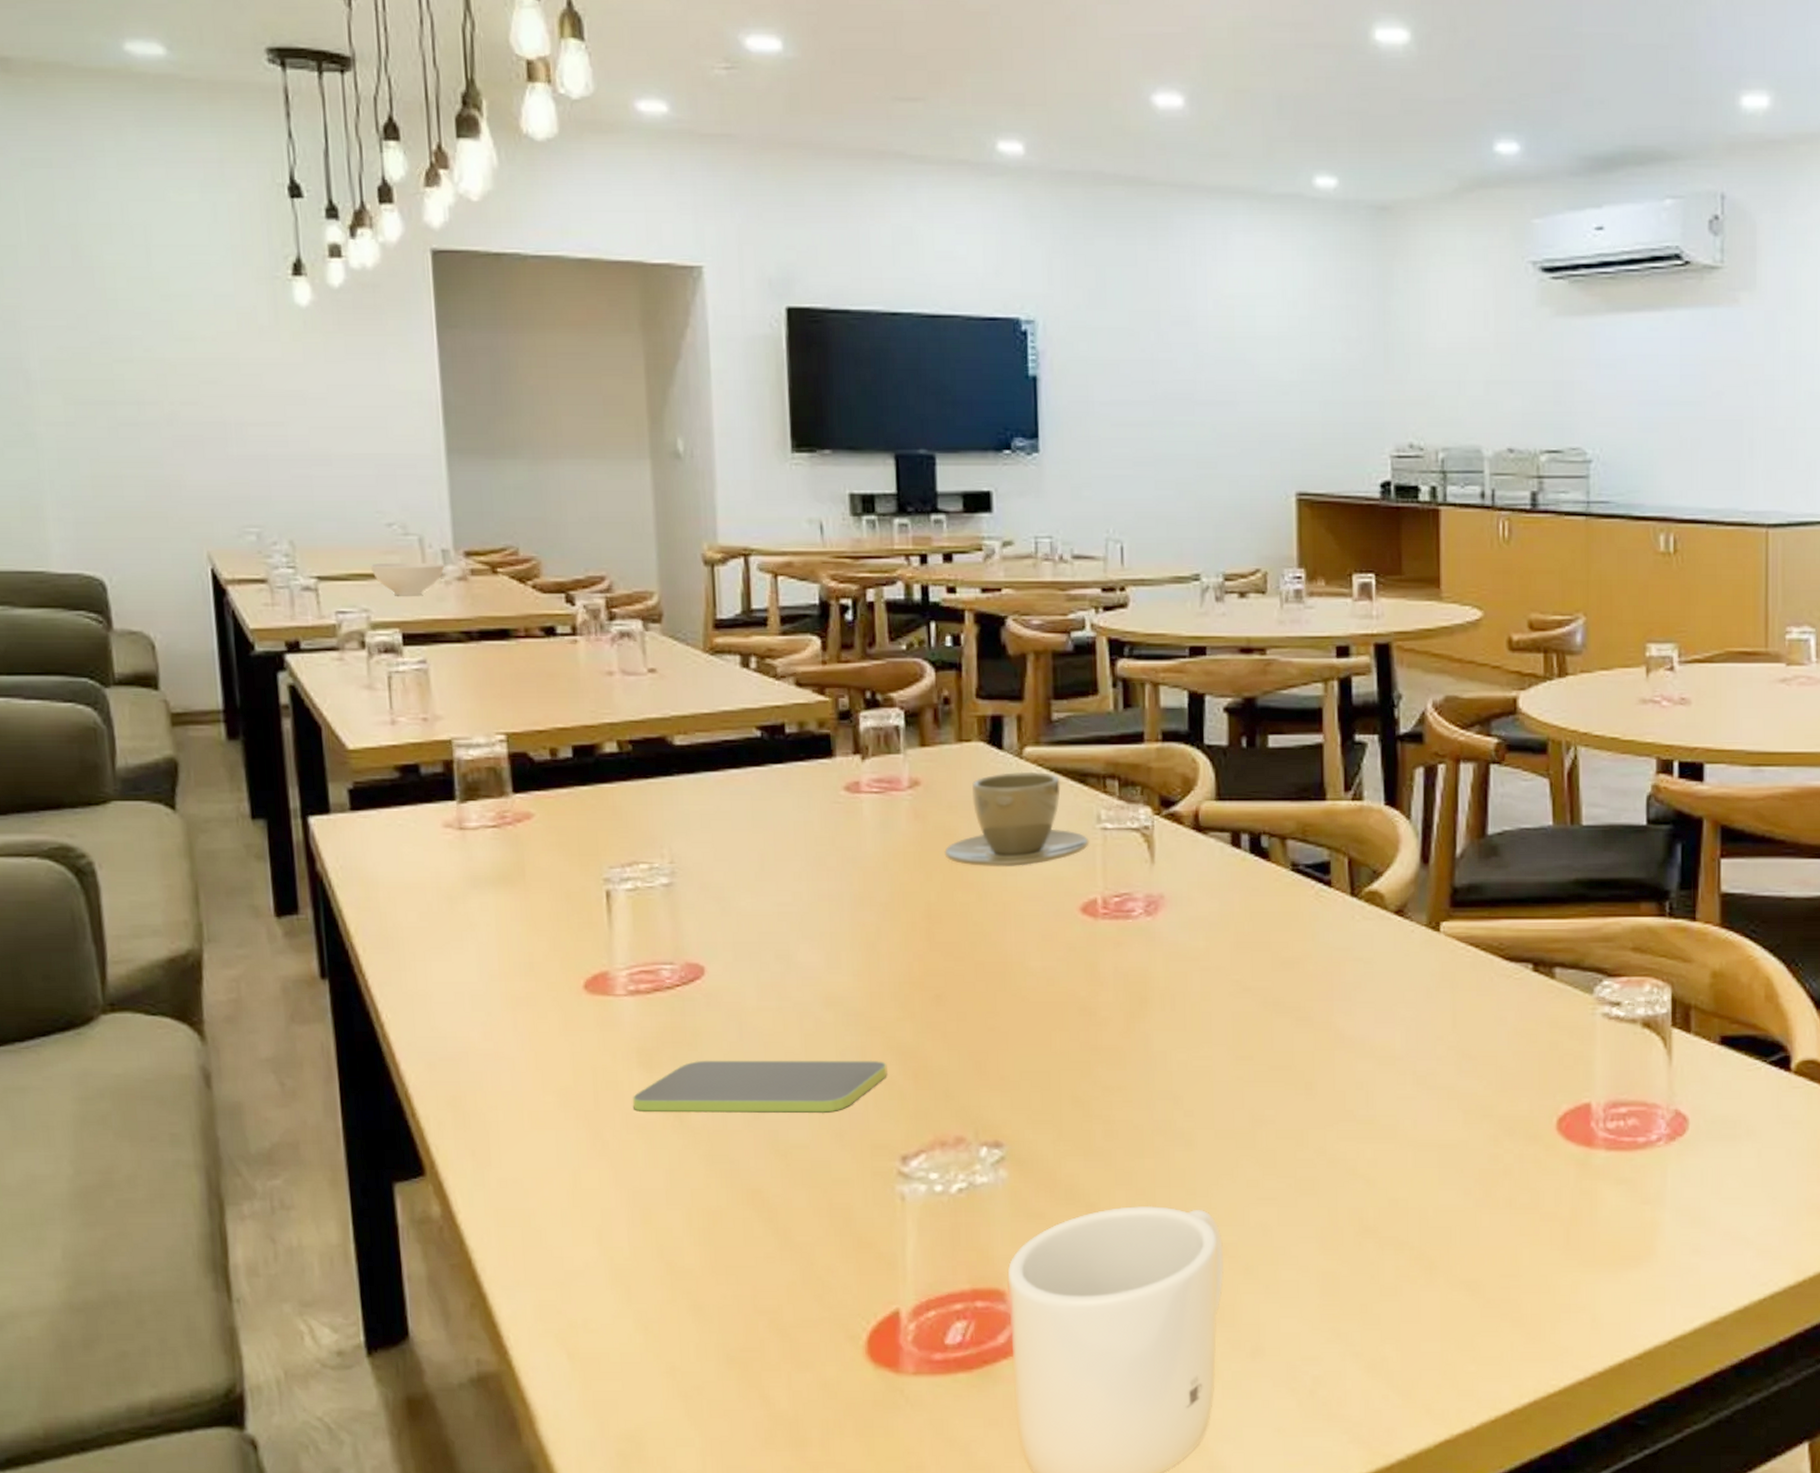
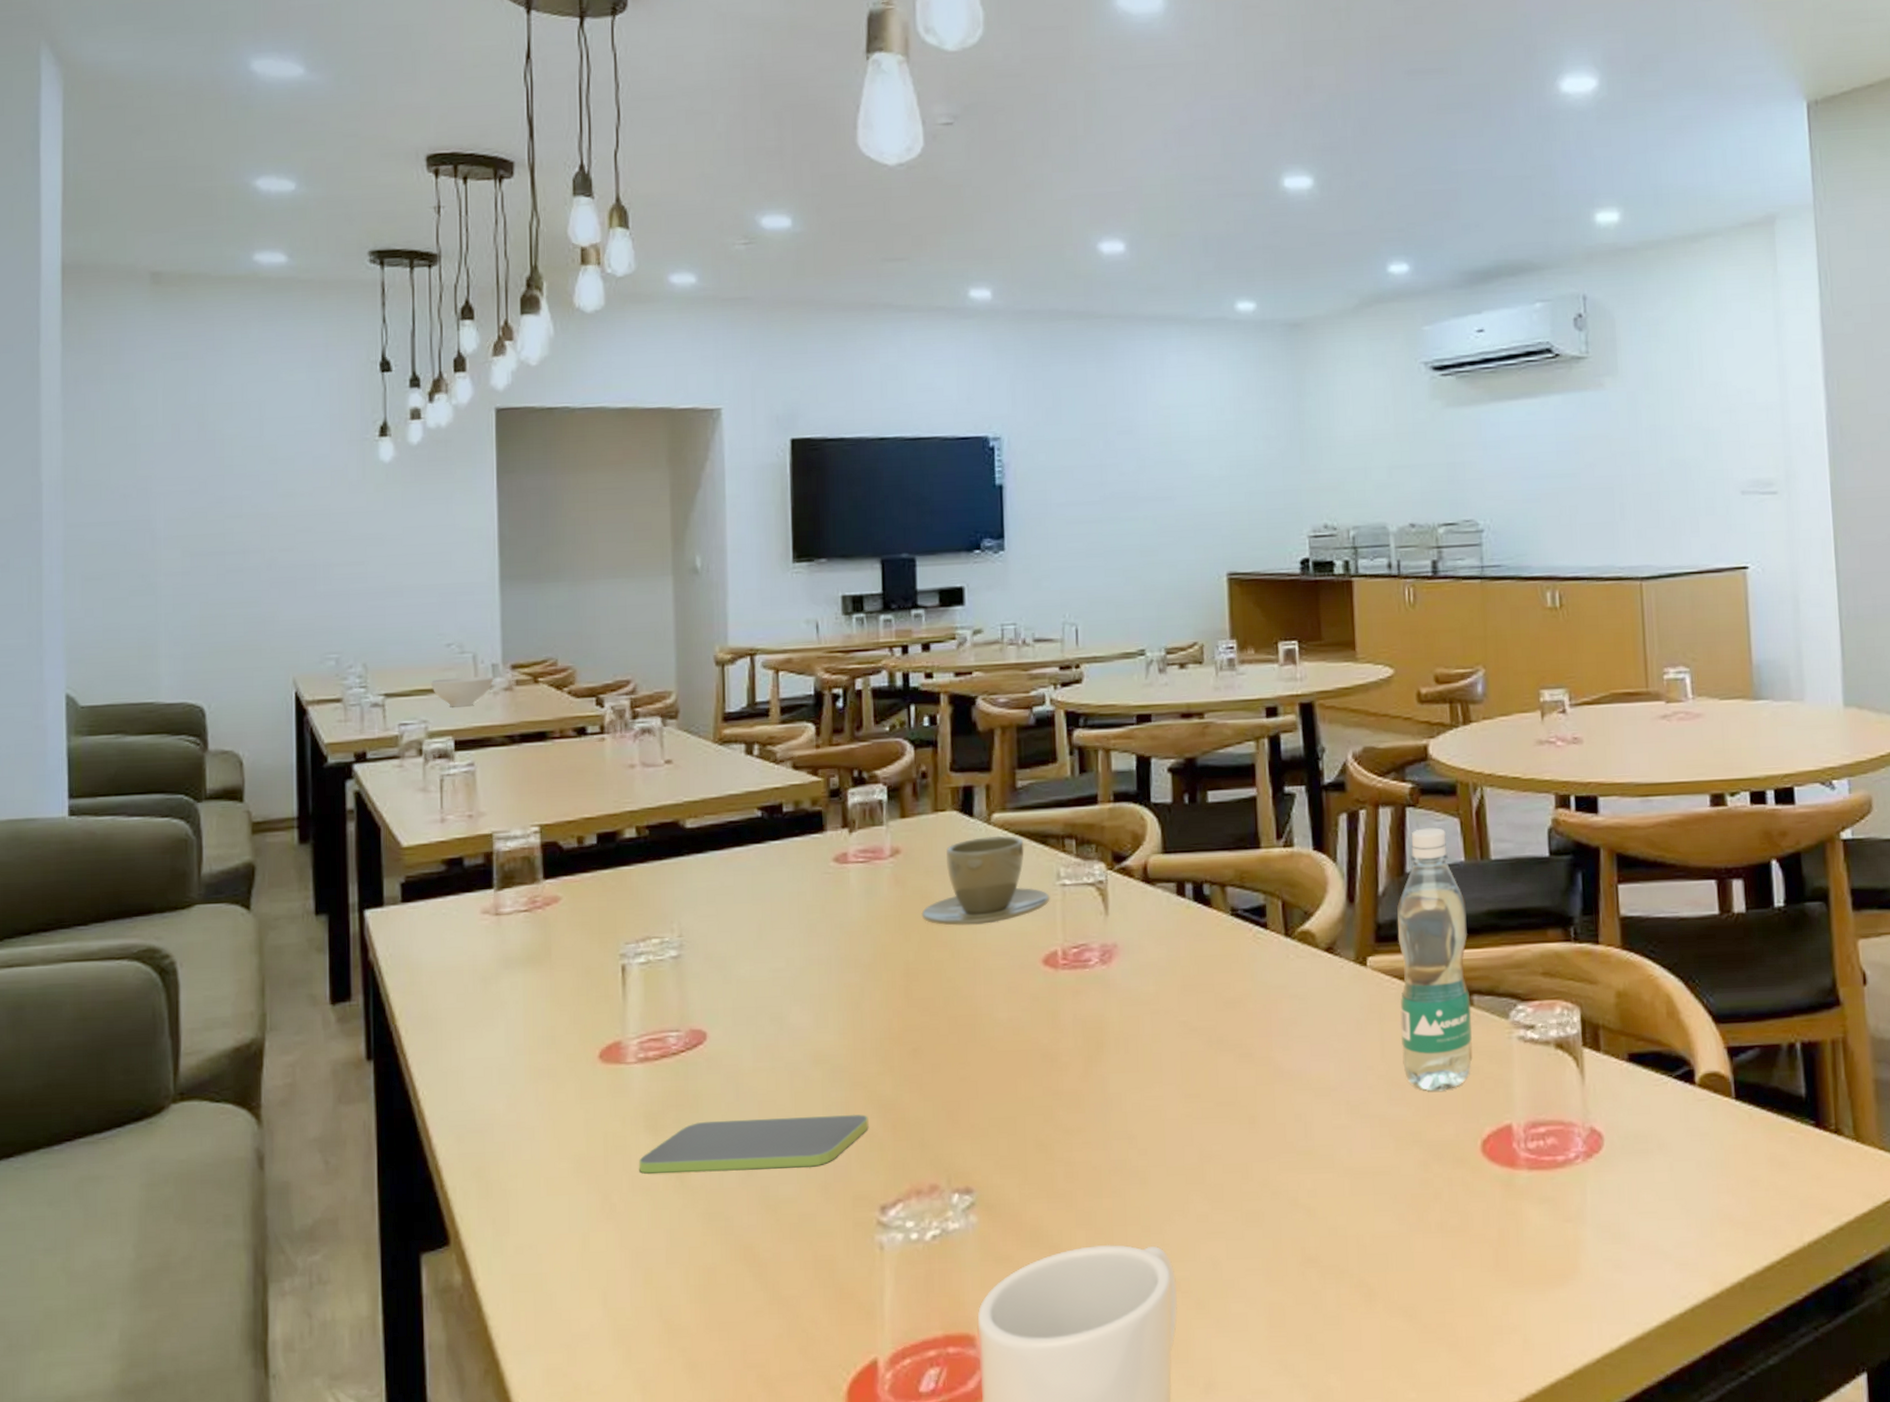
bottle: none [1474,788,1553,1065] -> present [1397,827,1473,1091]

